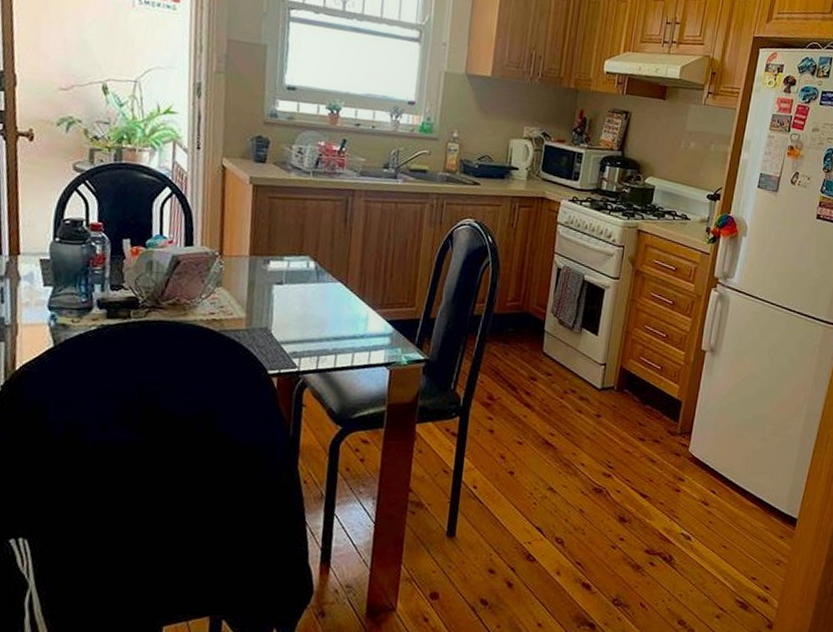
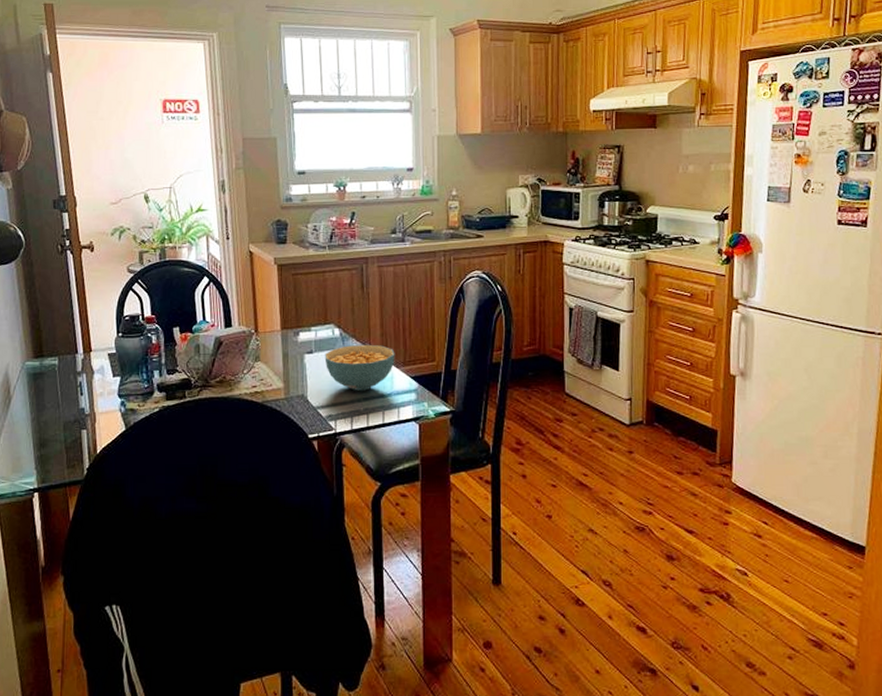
cereal bowl: none [295,280,373,330] -> present [324,344,395,391]

